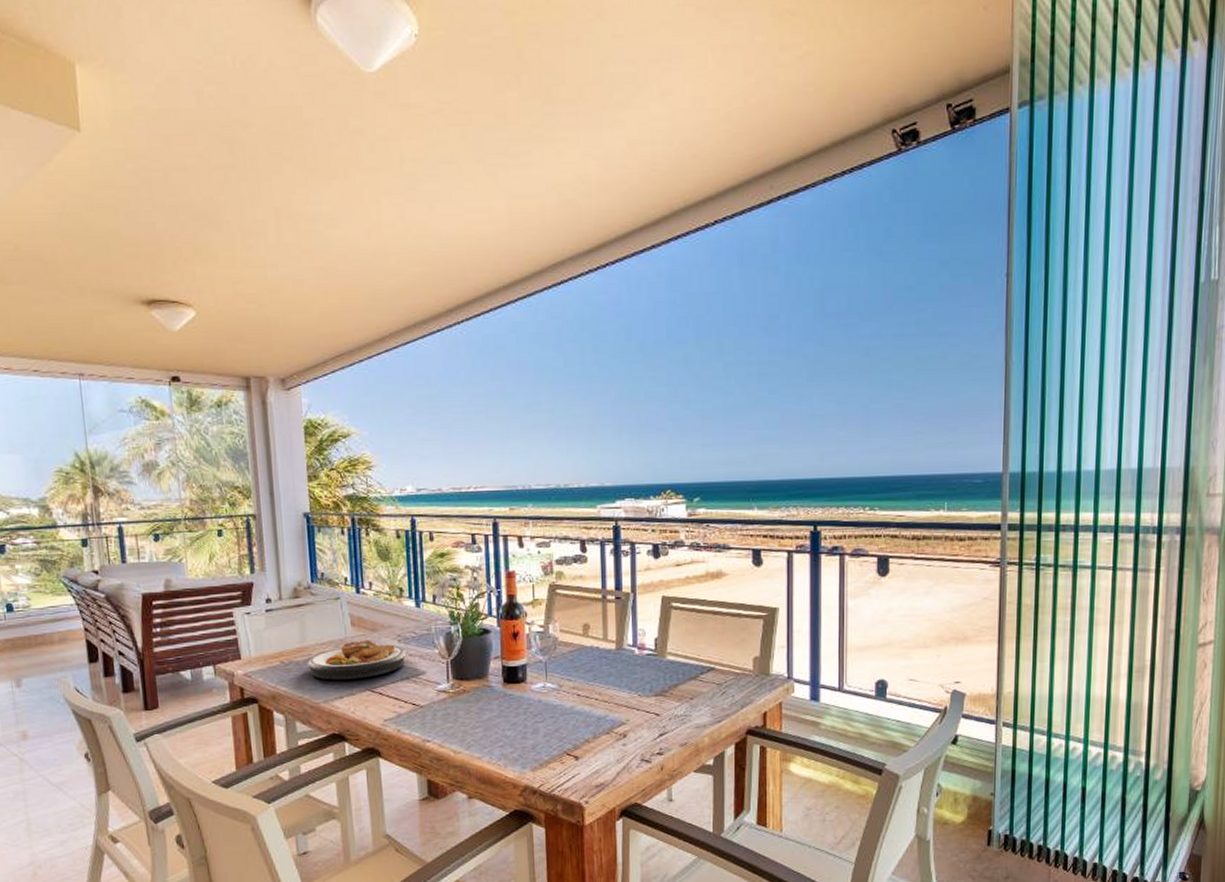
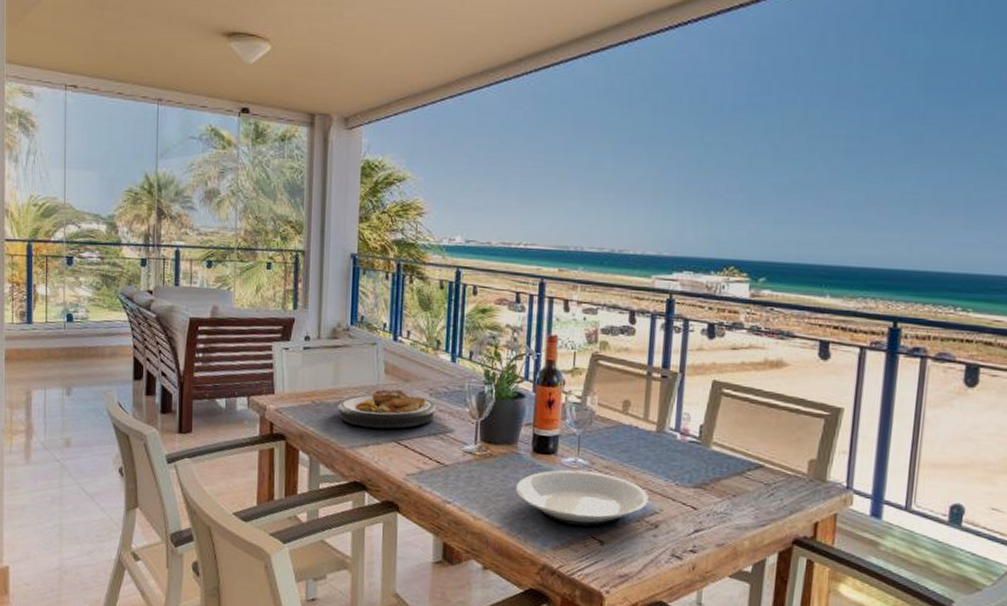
plate: none [491,693,615,746] -> present [516,469,649,528]

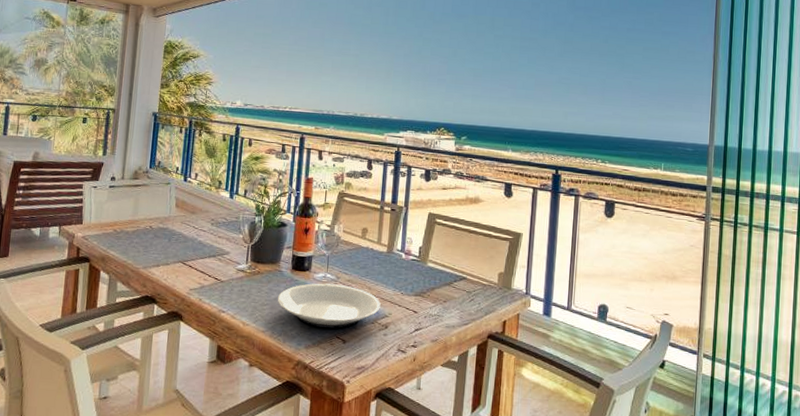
plate: present [337,388,437,429] -> none [135,219,217,252]

